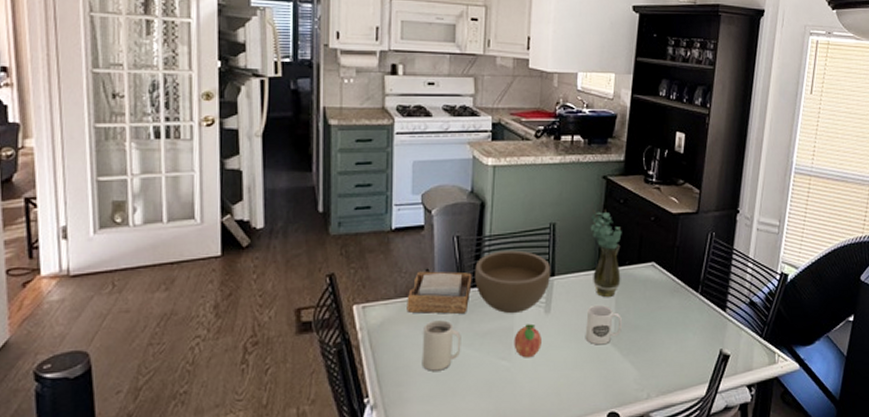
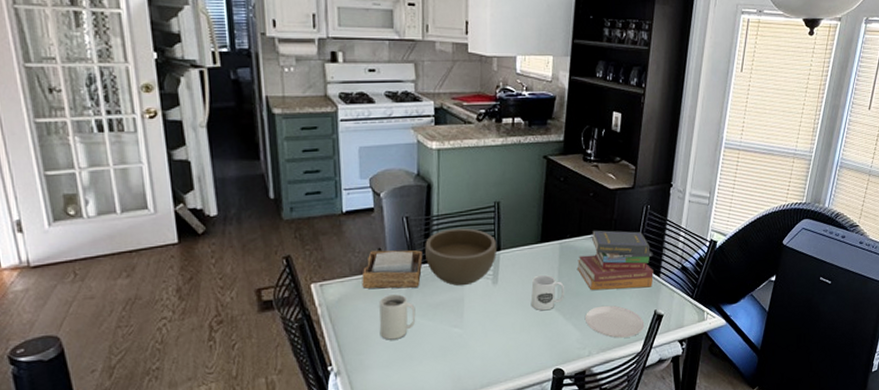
fruit: present [514,323,541,358] -> none [464,294,491,325]
vase: present [590,209,622,298] -> none [532,187,563,268]
books: none [635,257,719,325] -> present [576,230,654,291]
plate: none [644,341,709,380] -> present [585,305,645,338]

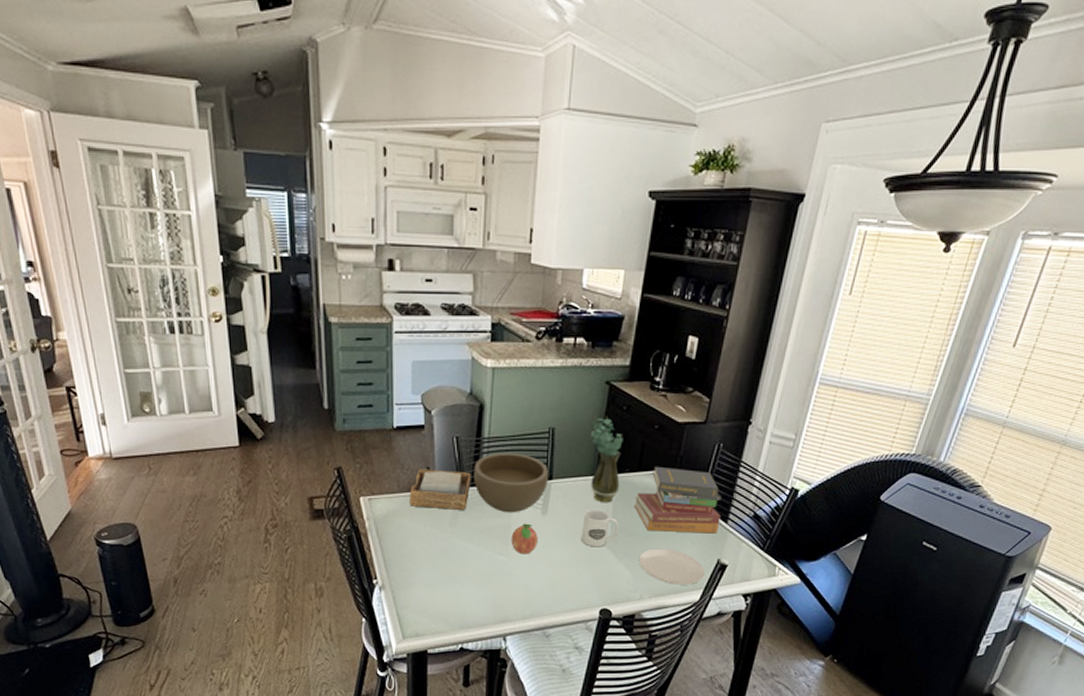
mug: present [379,294,416,340] -> none [424,515,461,560]
fruit: none [464,294,491,325] -> present [511,523,538,555]
vase: none [532,187,563,268] -> present [590,415,623,503]

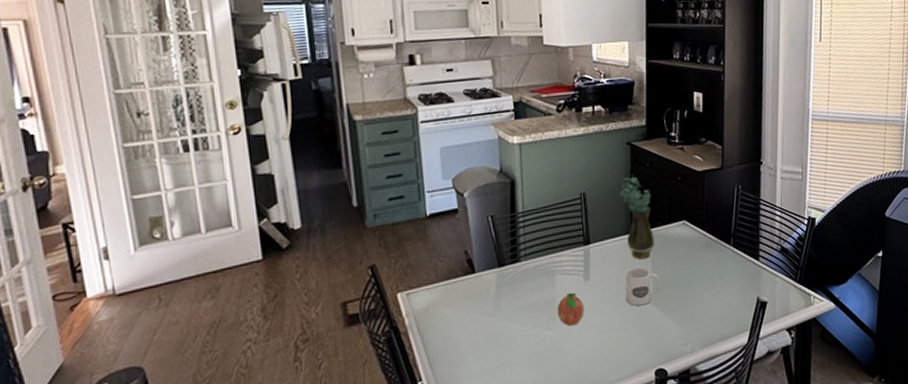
napkin holder: present [409,469,471,511] -> none [448,249,511,295]
bowl: present [474,453,549,513] -> none [512,222,587,286]
books: present [633,466,722,534] -> none [670,214,753,280]
plate: present [639,548,705,585] -> none [684,295,749,331]

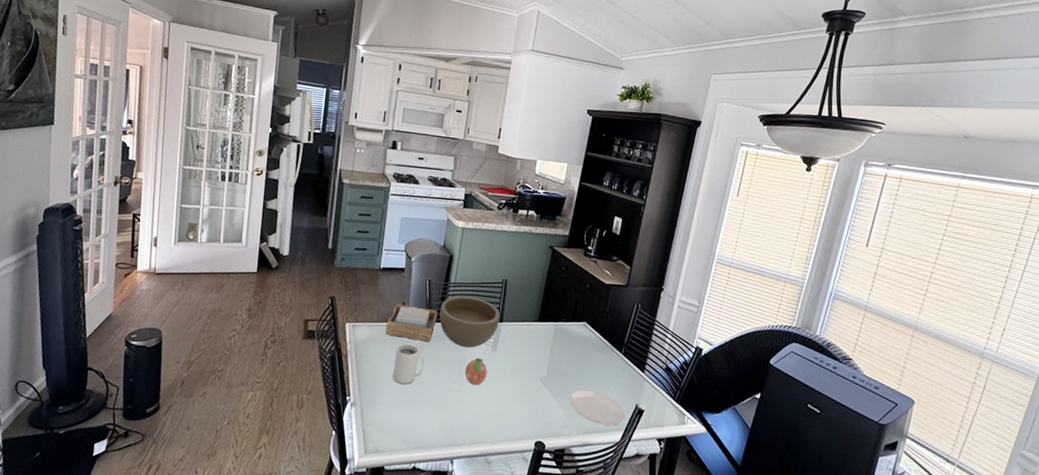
napkin holder: none [448,249,511,295] -> present [385,304,438,343]
mug: none [468,298,507,349] -> present [392,344,425,384]
bowl: none [512,222,587,286] -> present [439,296,500,348]
vase: present [619,175,655,260] -> none [533,272,561,346]
mug: present [625,266,661,306] -> none [522,350,554,385]
plate: none [684,295,749,331] -> present [570,389,626,426]

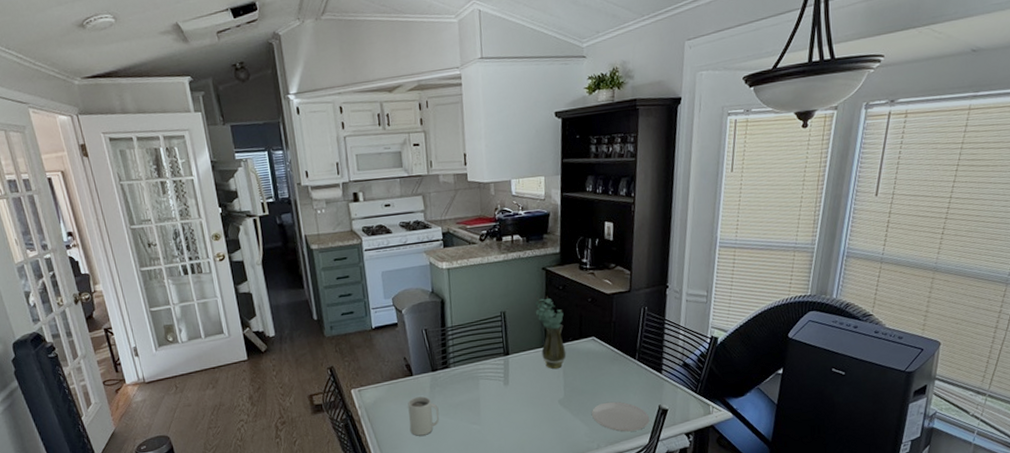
napkin holder: present [385,304,438,343] -> none [391,357,442,392]
bowl: present [439,296,500,348] -> none [442,336,506,388]
fruit: present [464,357,488,386] -> none [481,394,505,422]
vase: none [533,272,561,346] -> present [535,296,567,369]

